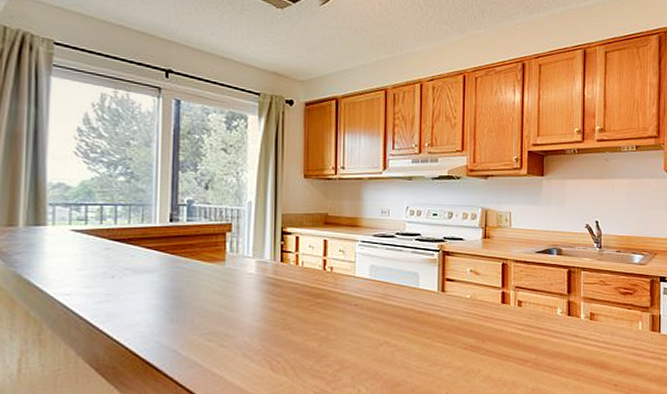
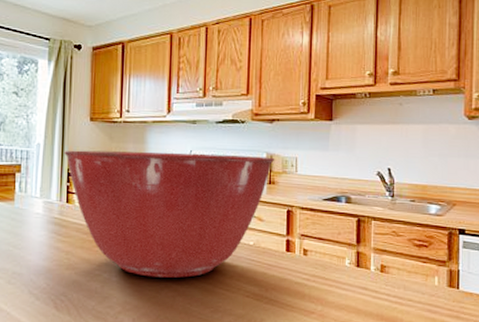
mixing bowl: none [277,208,490,334] -> present [64,150,275,278]

